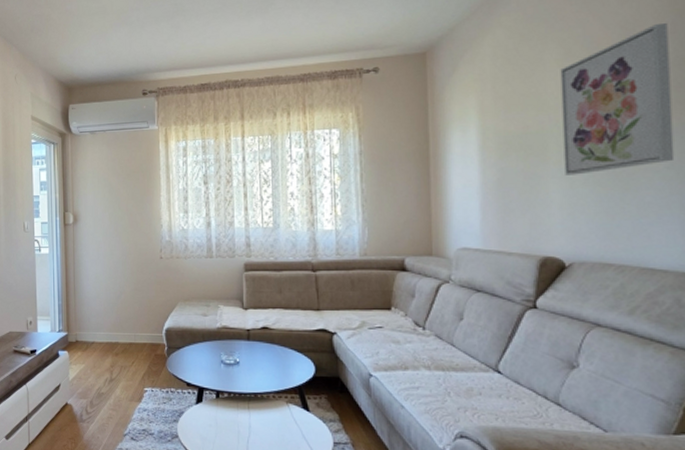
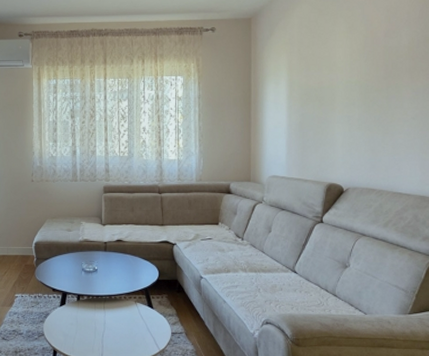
wall art: present [560,23,675,175] -> none [346,11,418,121]

